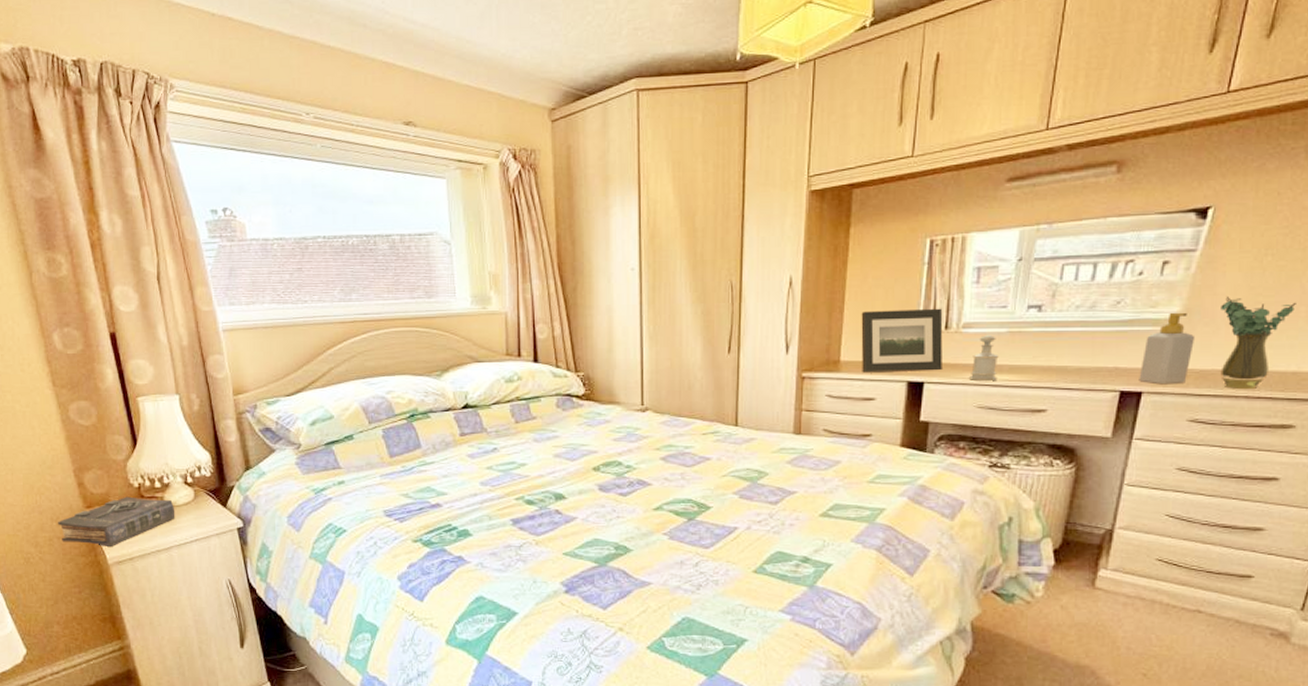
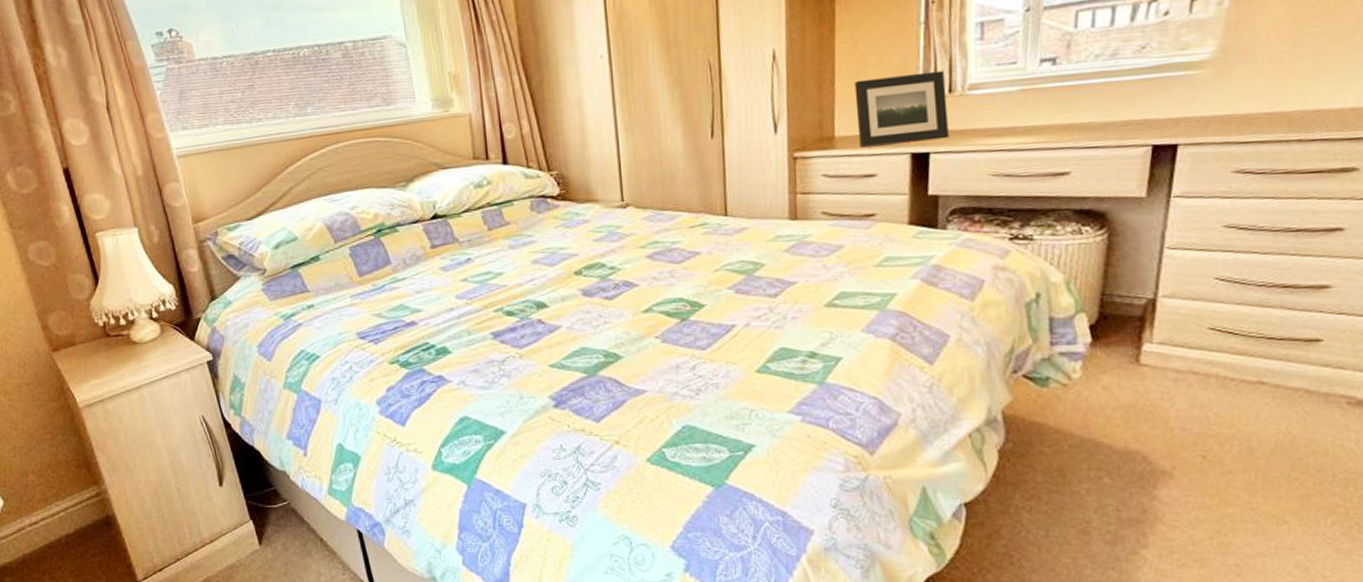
book: present [58,496,175,547] -> none [25,336,143,390]
perfume bottle: present [969,334,999,382] -> none [980,94,1012,148]
soap bottle: present [1139,312,1196,385] -> none [1173,52,1235,135]
vase: present [1220,296,1296,390] -> none [1262,29,1350,133]

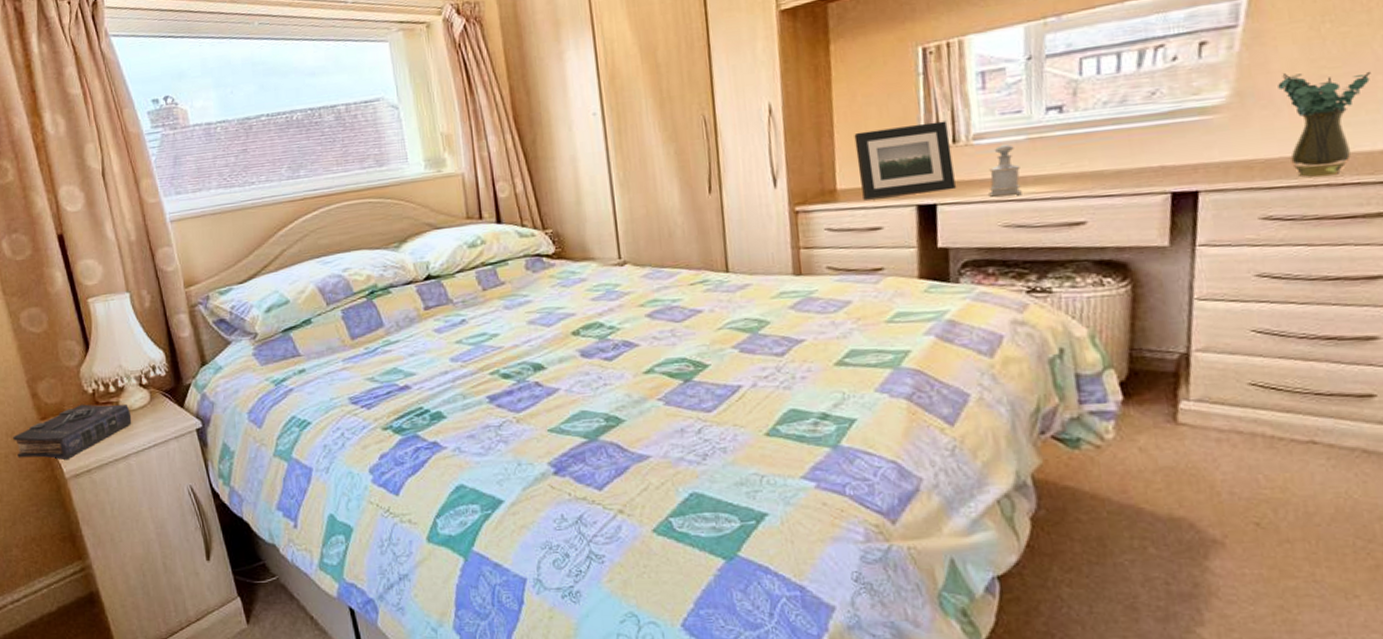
book: none [25,336,143,390] -> present [13,404,132,460]
perfume bottle: none [980,94,1012,148] -> present [989,144,1022,198]
vase: none [1262,29,1350,133] -> present [1278,71,1371,178]

